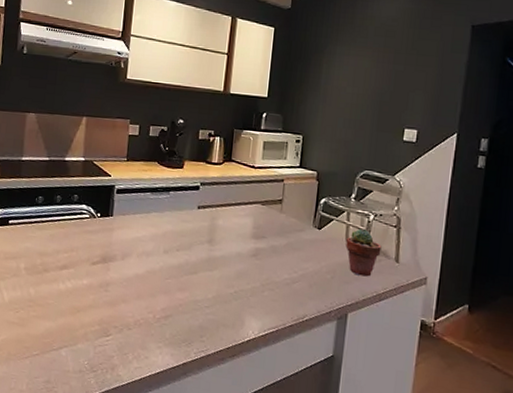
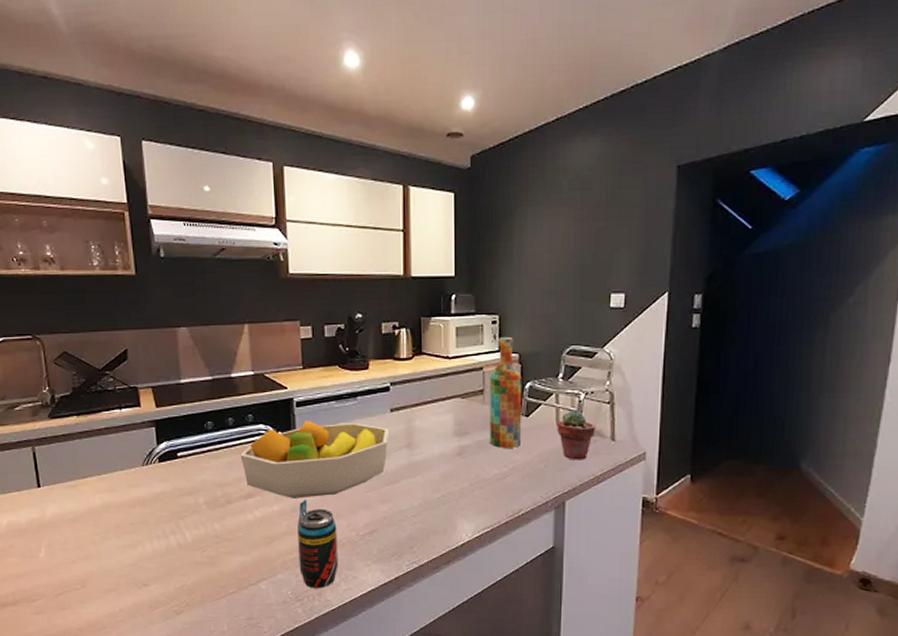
fruit bowl: none [61,206,194,277] -> present [240,420,389,498]
beverage can: none [98,278,137,364] -> present [297,500,338,589]
wine bottle: none [283,155,318,257] -> present [490,336,522,448]

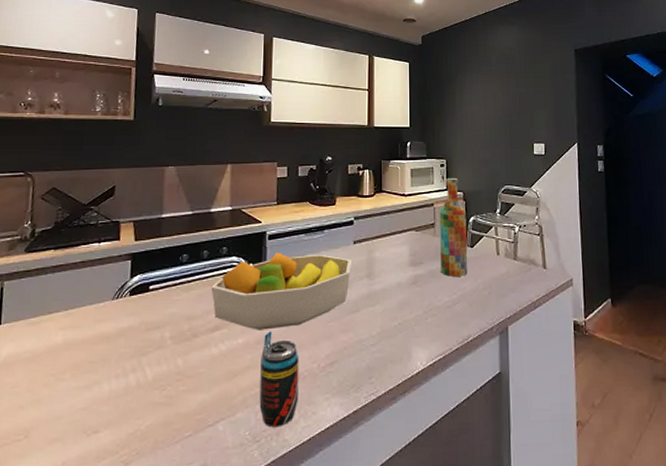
potted succulent: present [557,409,595,460] -> none [497,241,530,287]

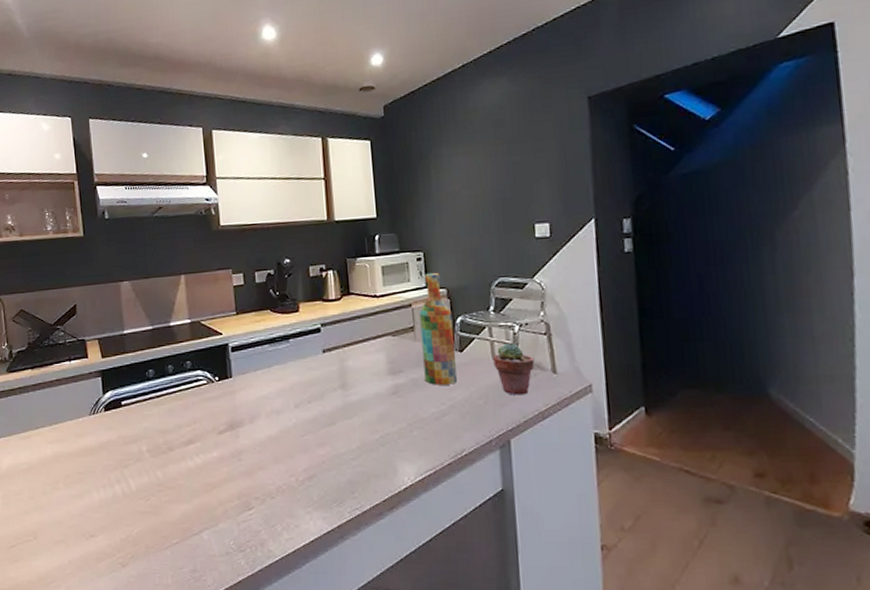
fruit bowl: present [211,252,351,330] -> none [180,364,323,444]
beverage can: present [259,331,299,428] -> none [237,445,279,539]
potted succulent: none [497,241,530,287] -> present [493,342,535,396]

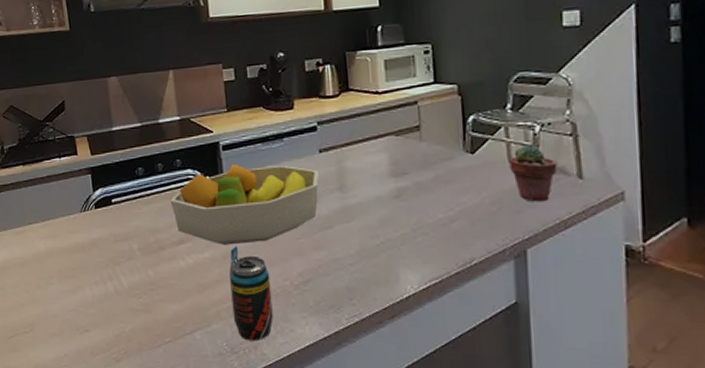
fruit bowl: none [180,364,323,444] -> present [170,163,319,245]
beverage can: none [237,445,279,539] -> present [229,246,274,342]
wine bottle: present [419,272,458,385] -> none [426,66,468,189]

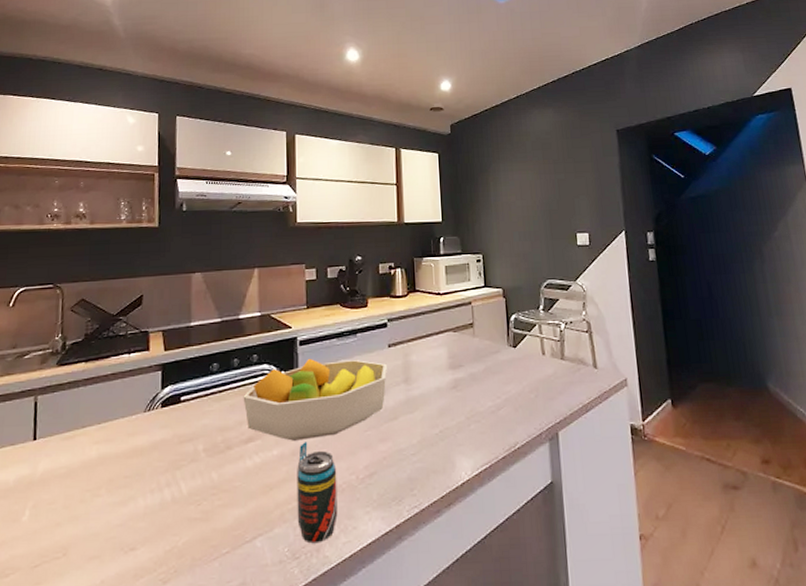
potted succulent: present [509,144,557,202] -> none [543,339,579,389]

